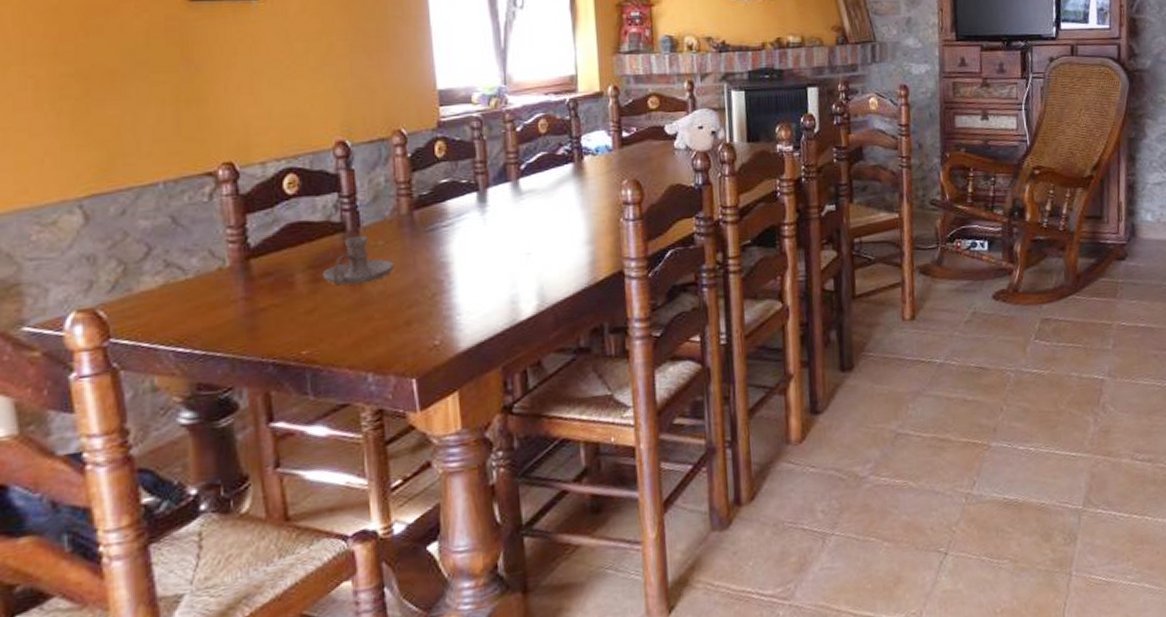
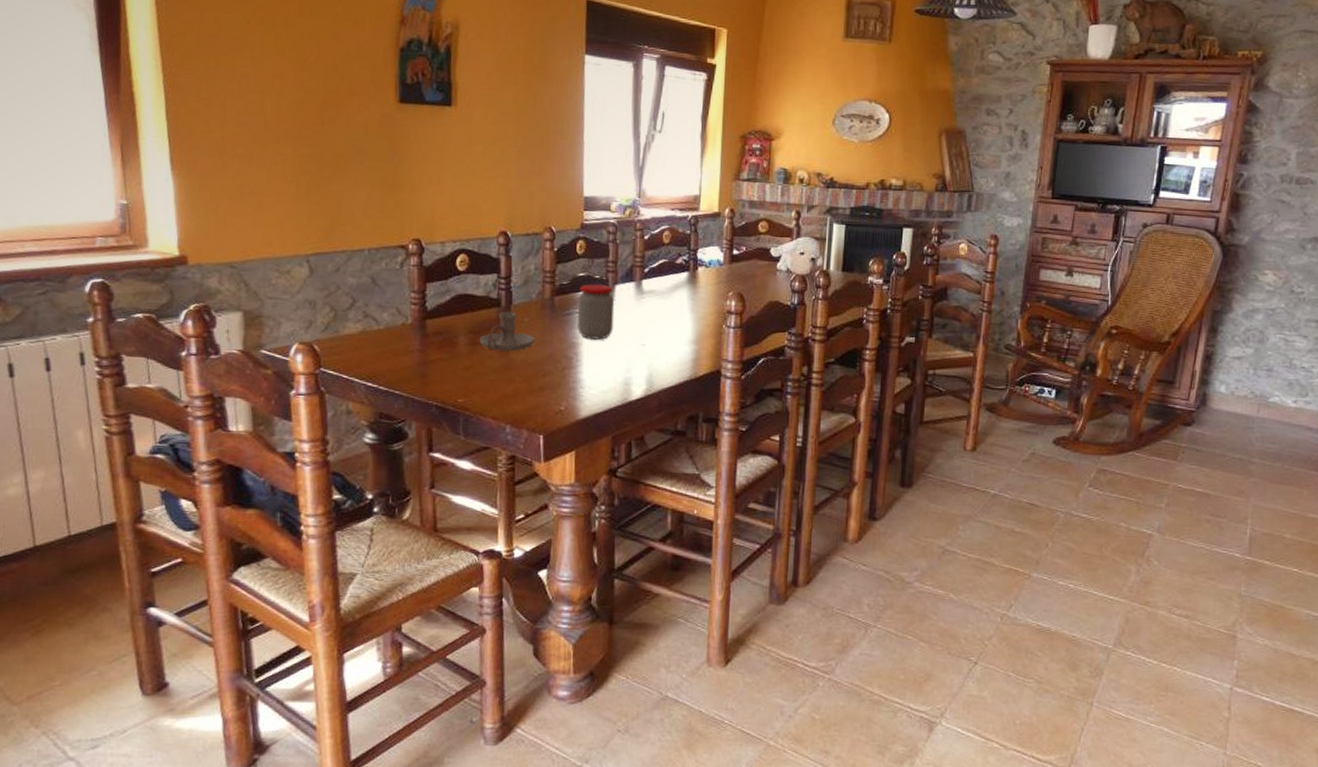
jar: none [443,189,491,256] -> present [576,284,615,340]

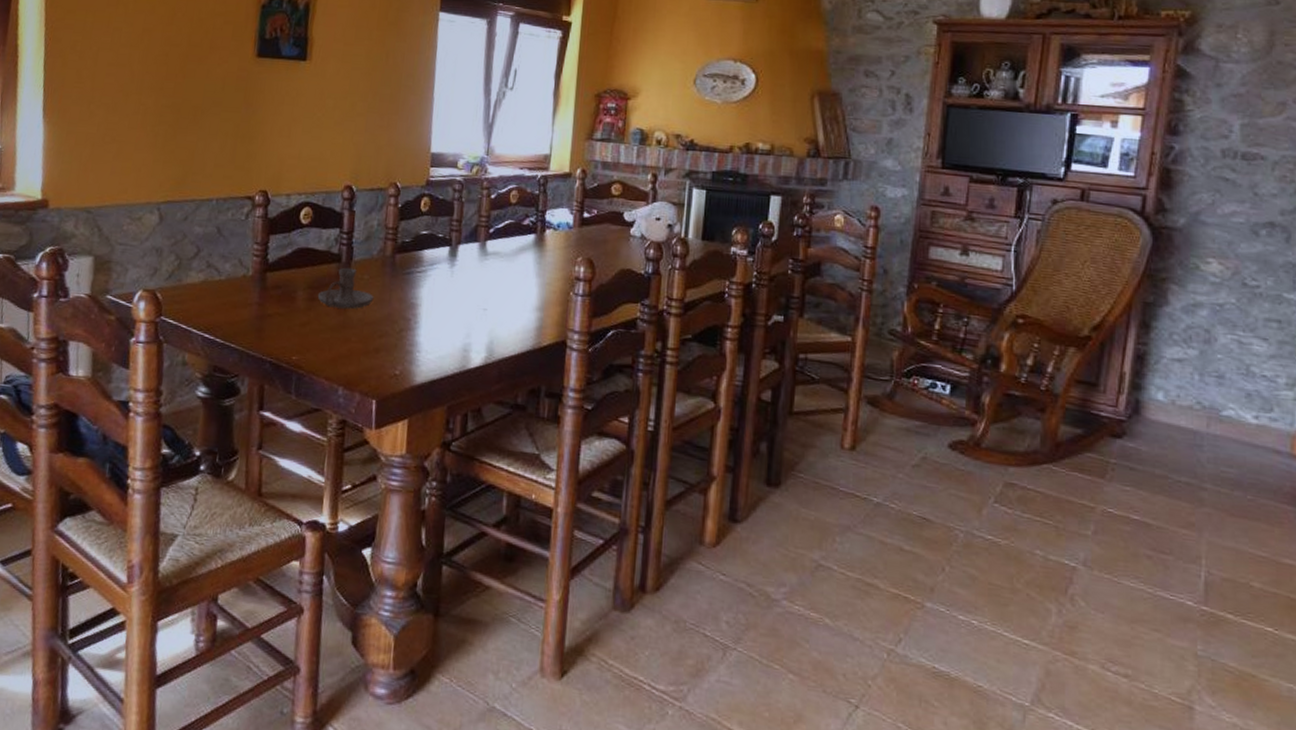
jar: present [576,284,615,340] -> none [416,242,457,302]

